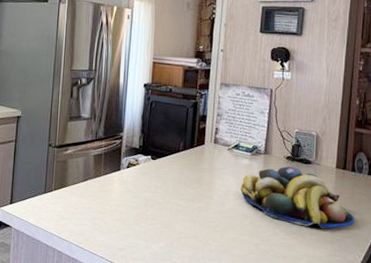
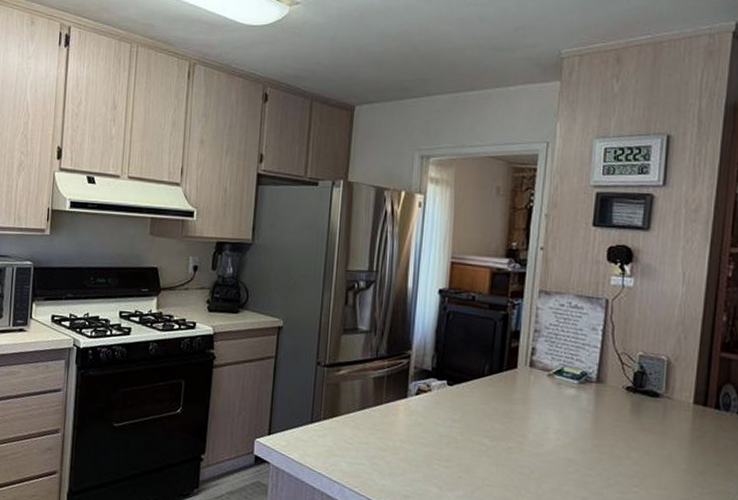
fruit bowl: present [240,166,355,229] -> none [564,399,719,483]

